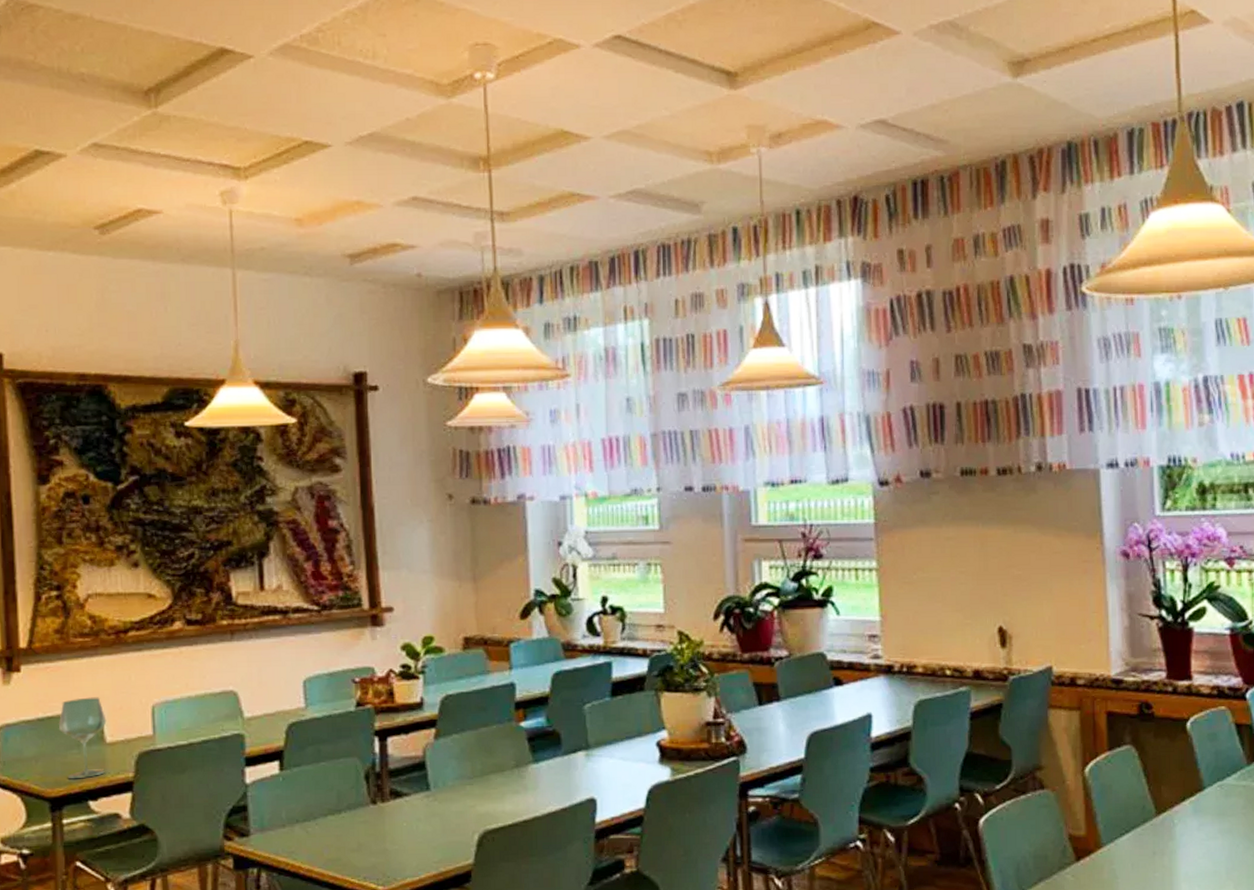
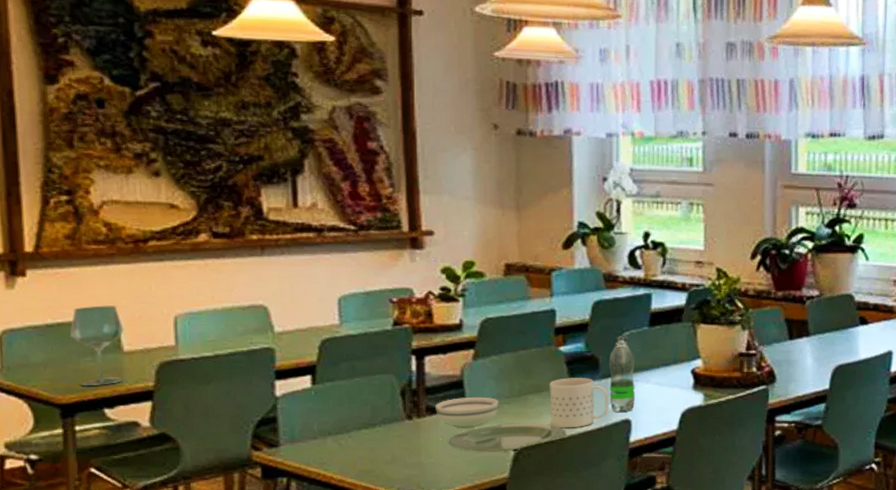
bowl: none [399,778,462,812] -> present [435,396,499,428]
plate: none [412,804,531,837] -> present [448,423,567,452]
mug: none [511,754,573,810] -> present [549,378,609,428]
bottle: none [571,708,599,790] -> present [609,336,635,412]

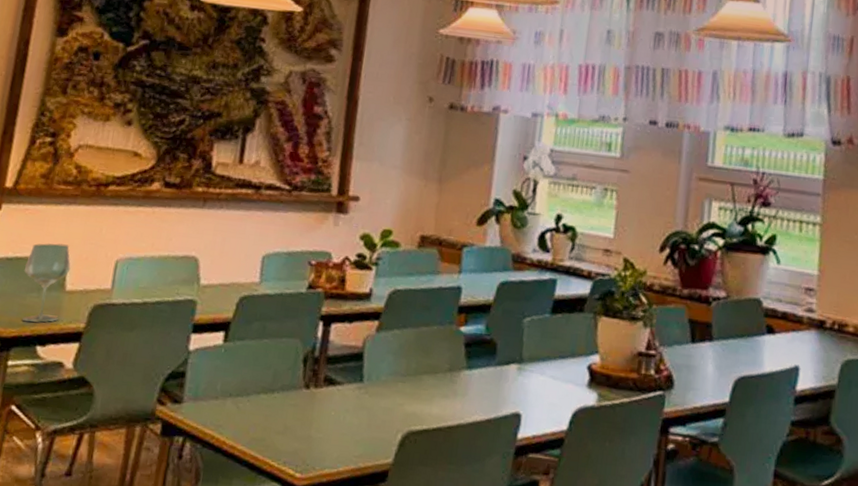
bowl: present [435,396,499,428] -> none [332,370,394,404]
plate: present [448,423,567,452] -> none [339,403,456,435]
mug: present [549,378,609,428] -> none [441,360,503,417]
bottle: present [609,336,635,412] -> none [502,321,532,405]

